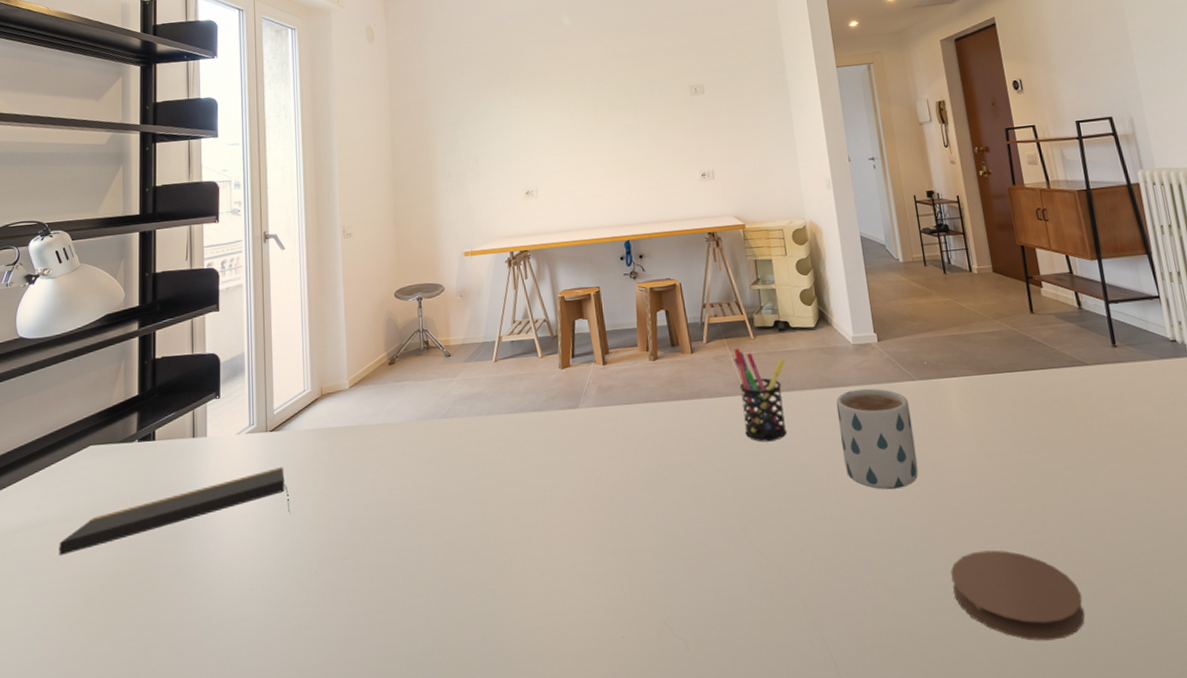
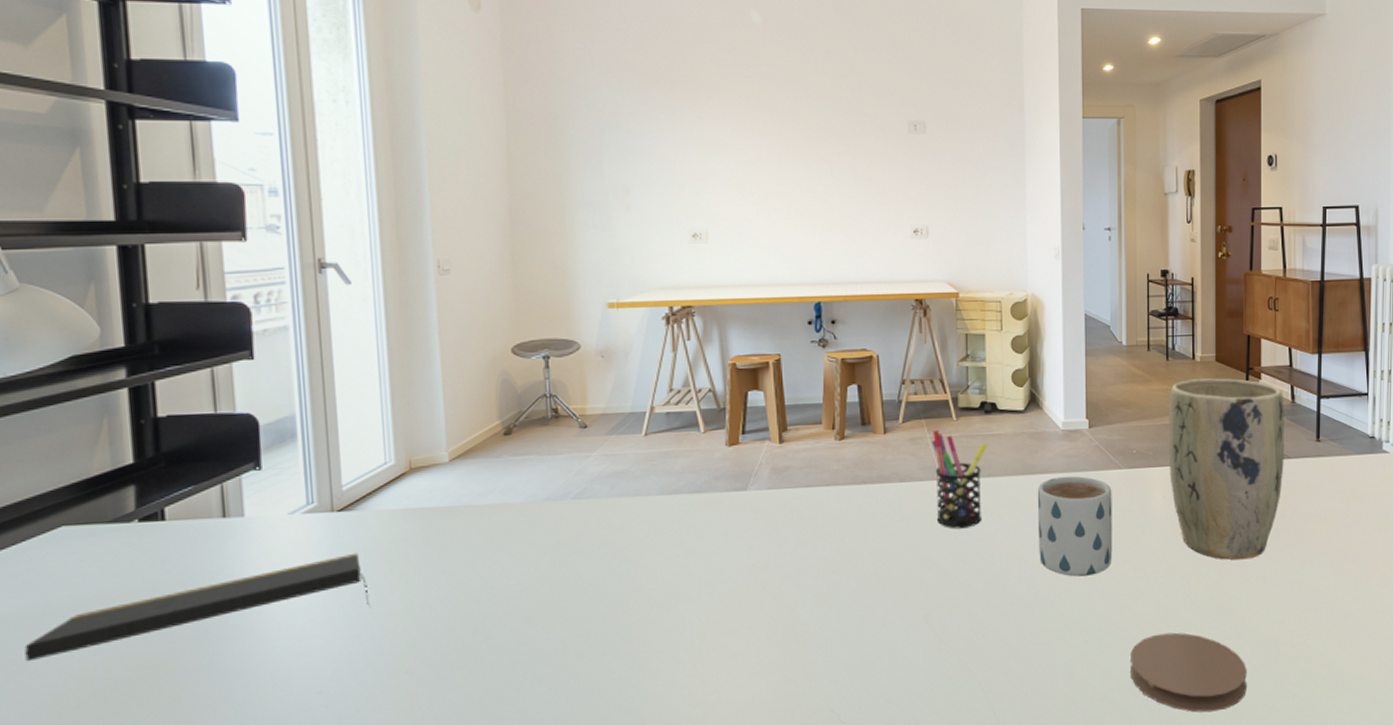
plant pot: none [952,288,1085,473] -> present [1168,378,1284,560]

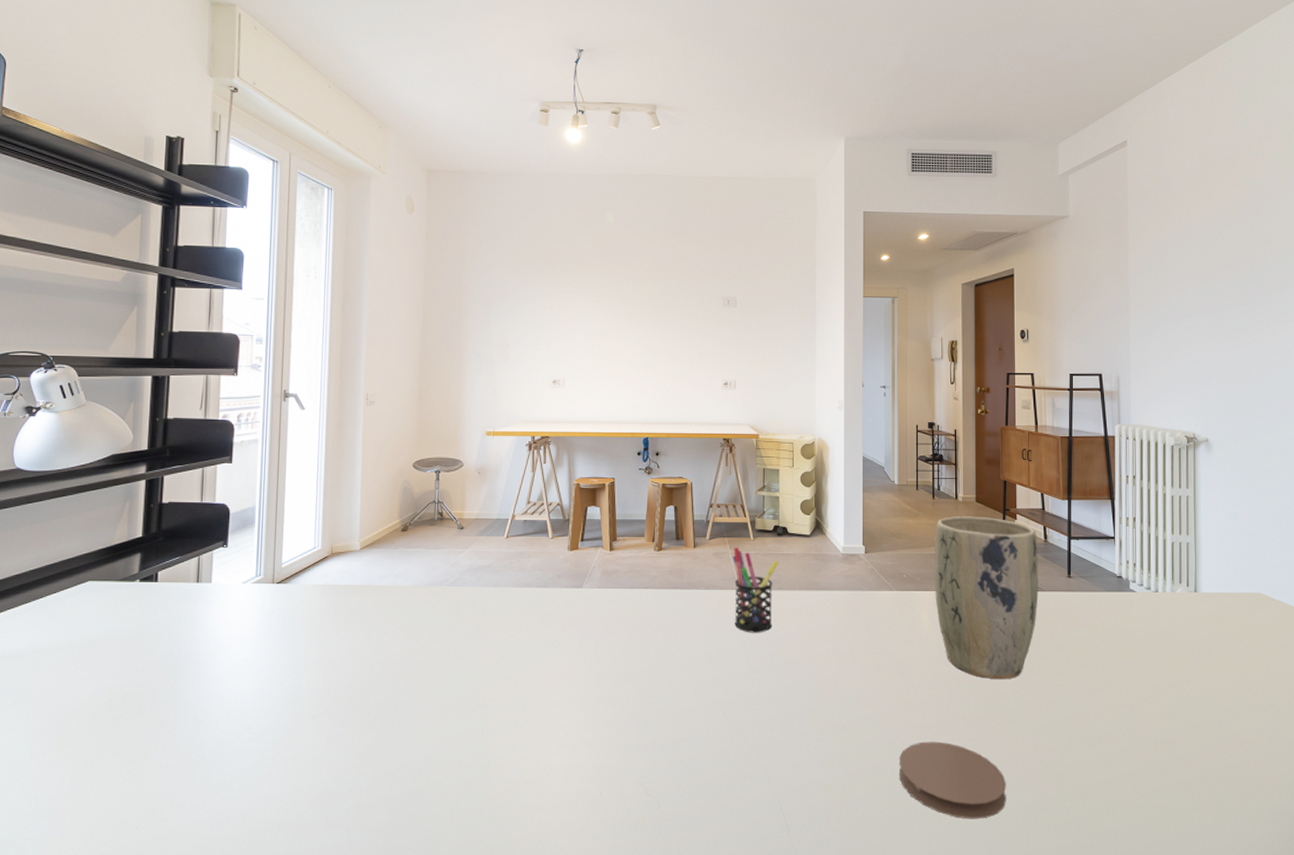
notepad: present [24,552,370,662] -> none [50,617,292,684]
mug: present [1037,475,1113,577] -> none [819,594,884,683]

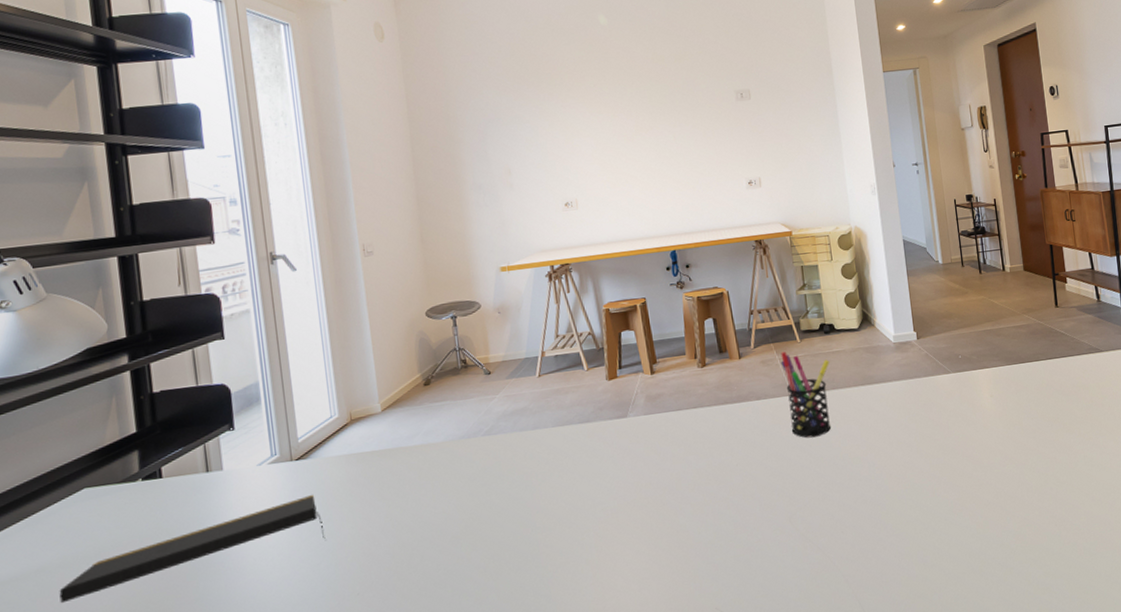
notepad: none [50,617,292,684] -> present [59,494,326,604]
coaster: present [899,741,1007,819] -> none [976,517,1088,591]
plant pot: present [934,516,1038,680] -> none [986,284,1098,448]

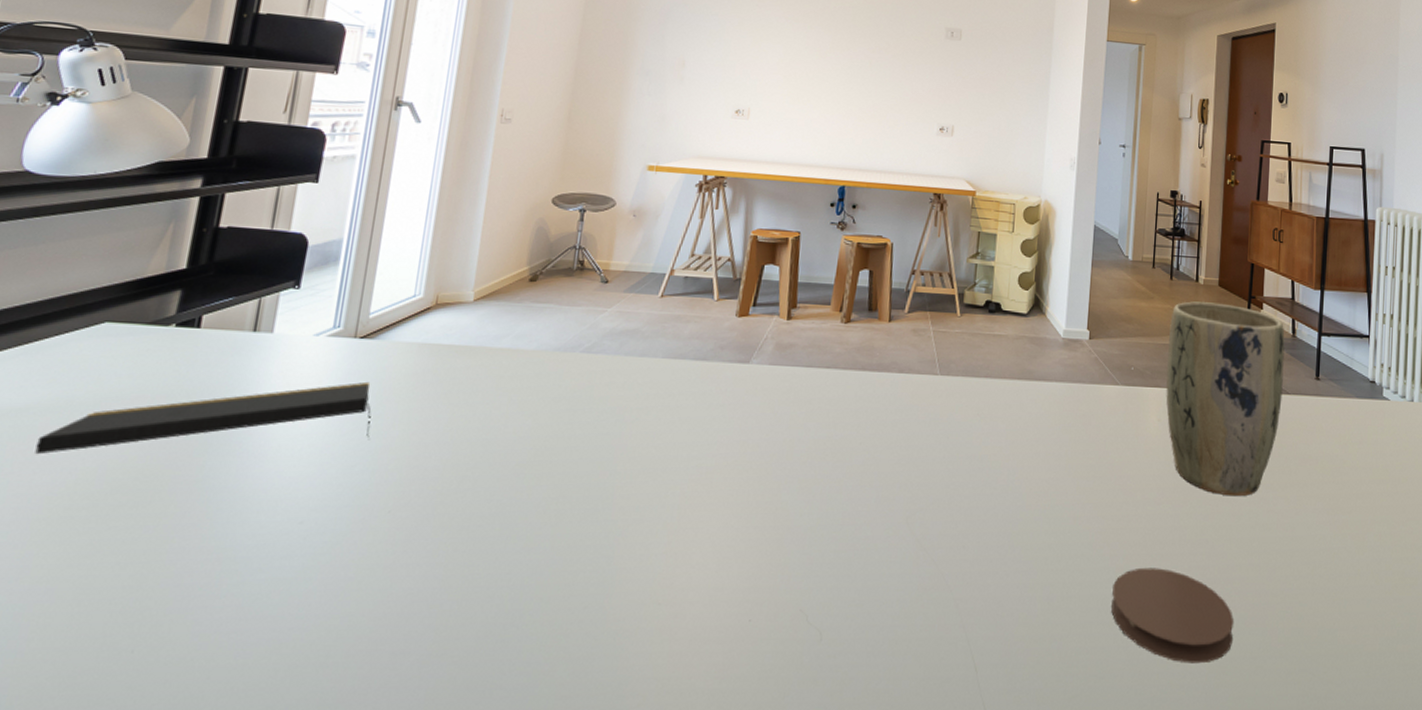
pen holder: present [781,351,831,438] -> none [930,323,989,429]
coaster: none [976,517,1088,591] -> present [1111,567,1234,664]
plant pot: none [986,284,1098,448] -> present [1166,301,1285,497]

